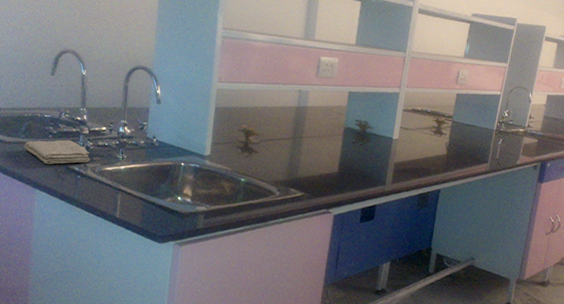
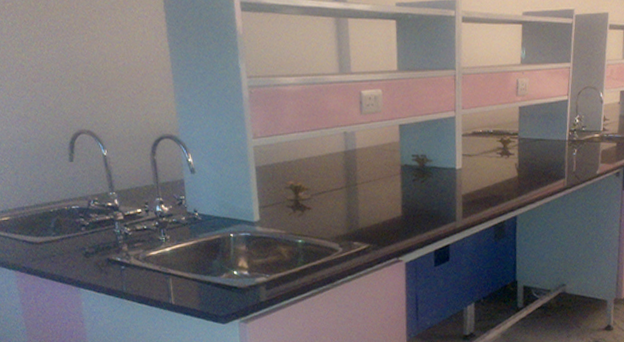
washcloth: present [23,139,91,165] -> none [57,229,132,260]

